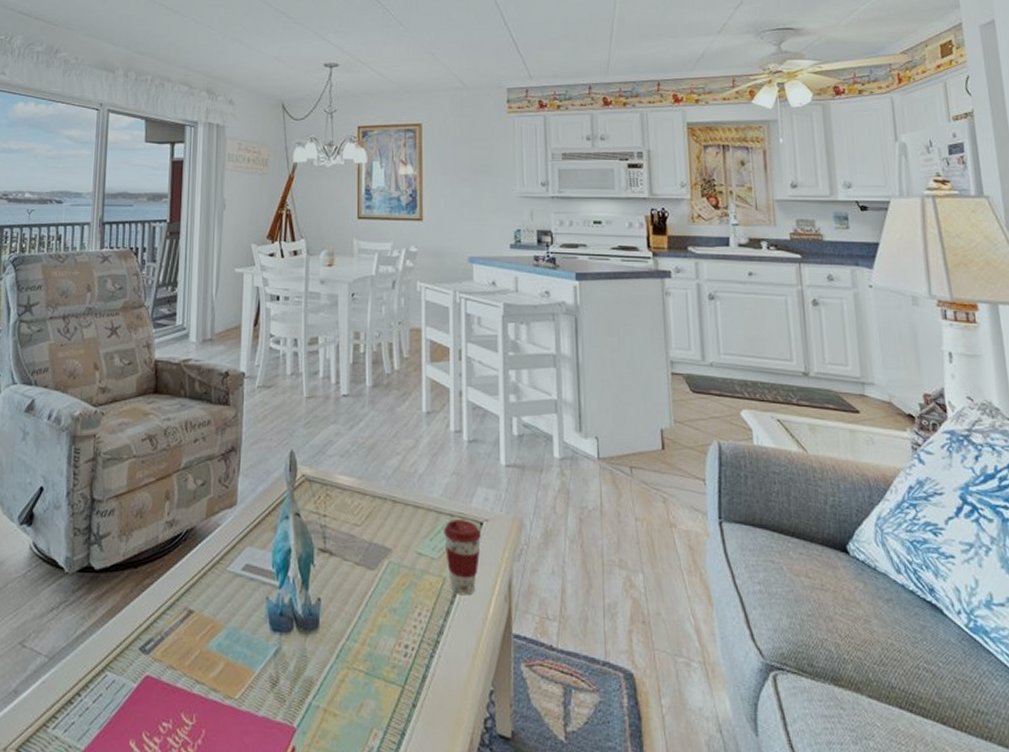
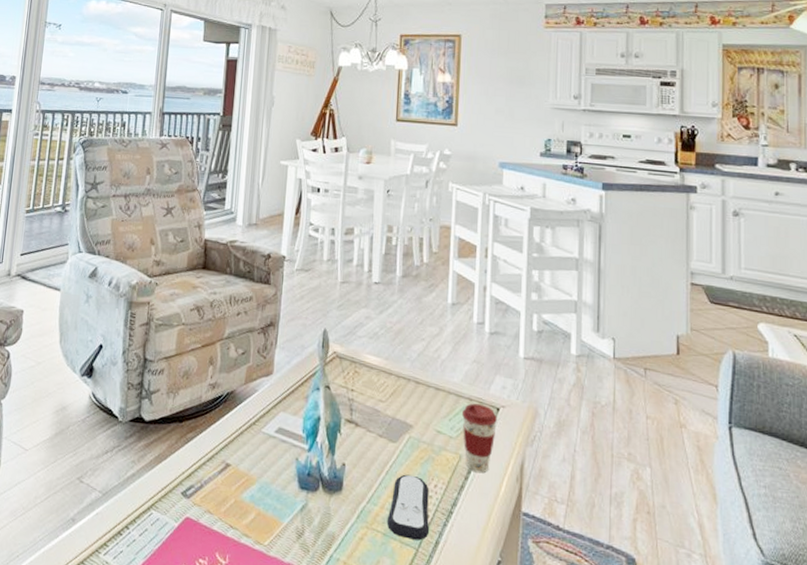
remote control: none [369,604,416,677] -> present [386,474,430,541]

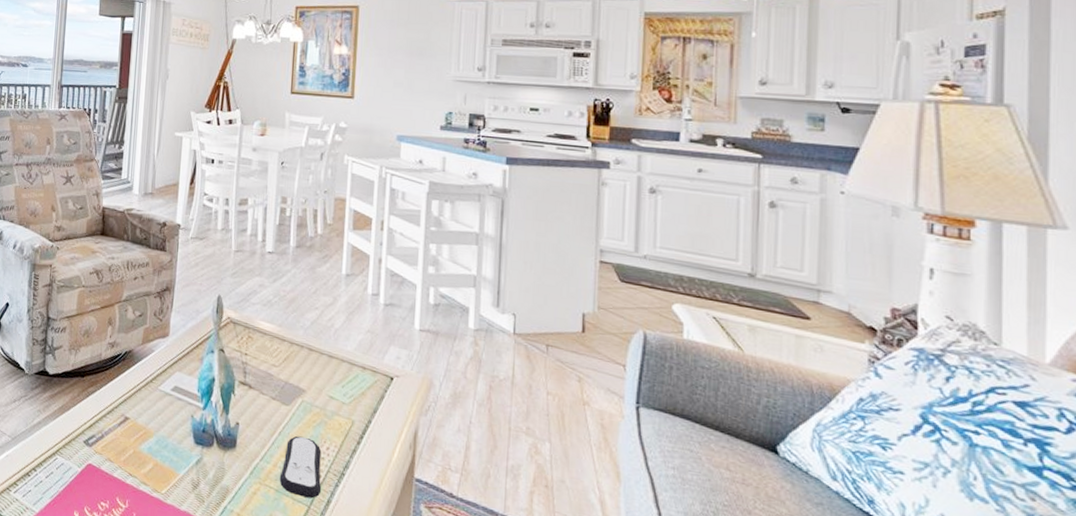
coffee cup: present [461,403,498,474] -> none [354,371,392,439]

